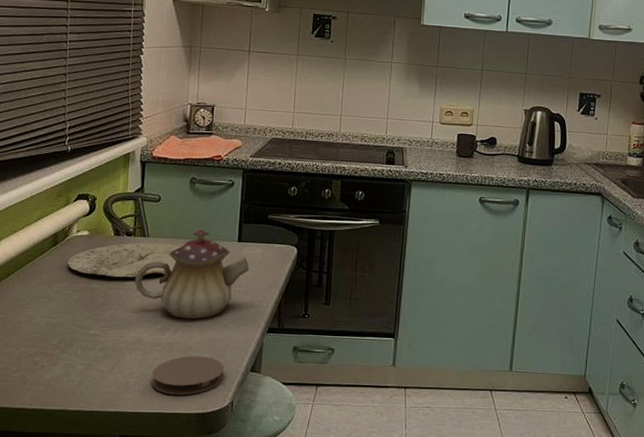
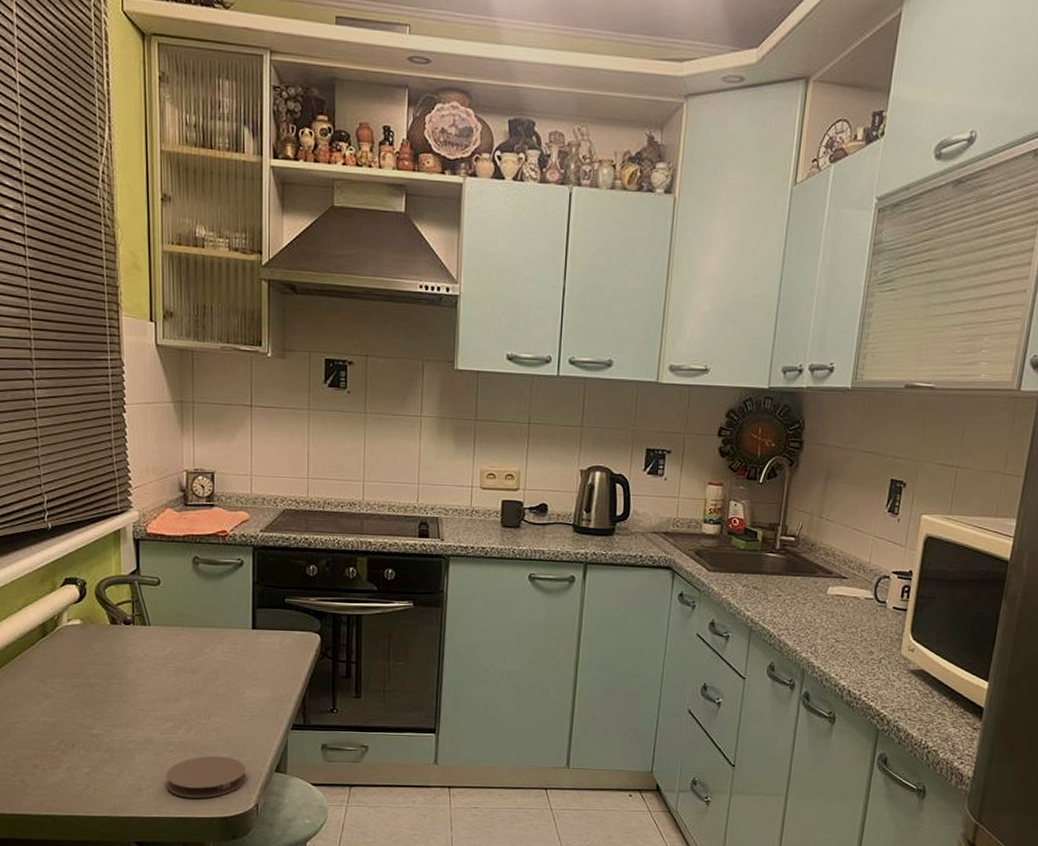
plate: present [68,242,182,278] -> none [60,631,188,672]
teapot: present [134,230,250,319] -> none [137,616,267,716]

